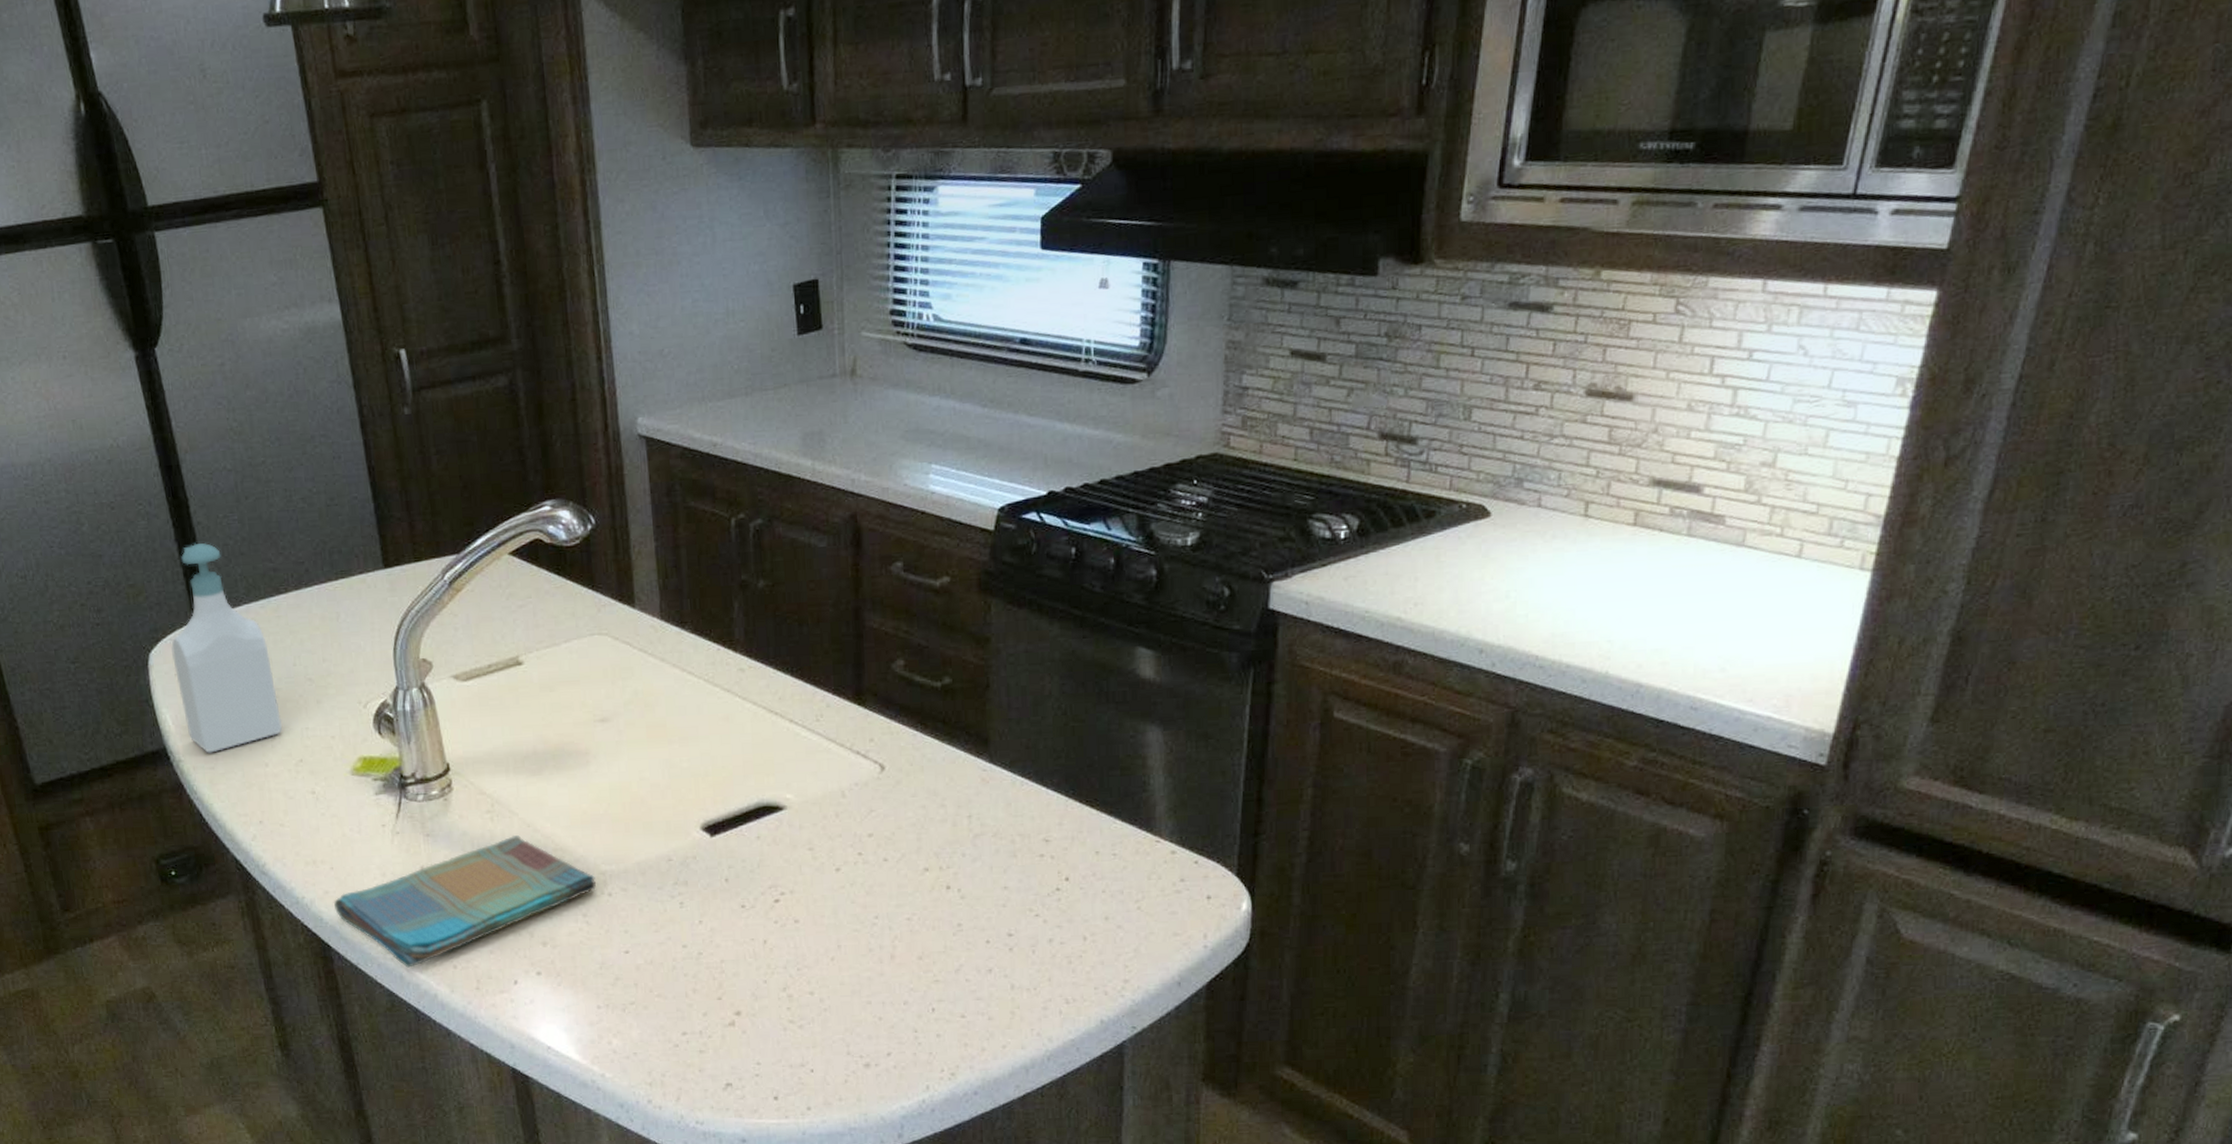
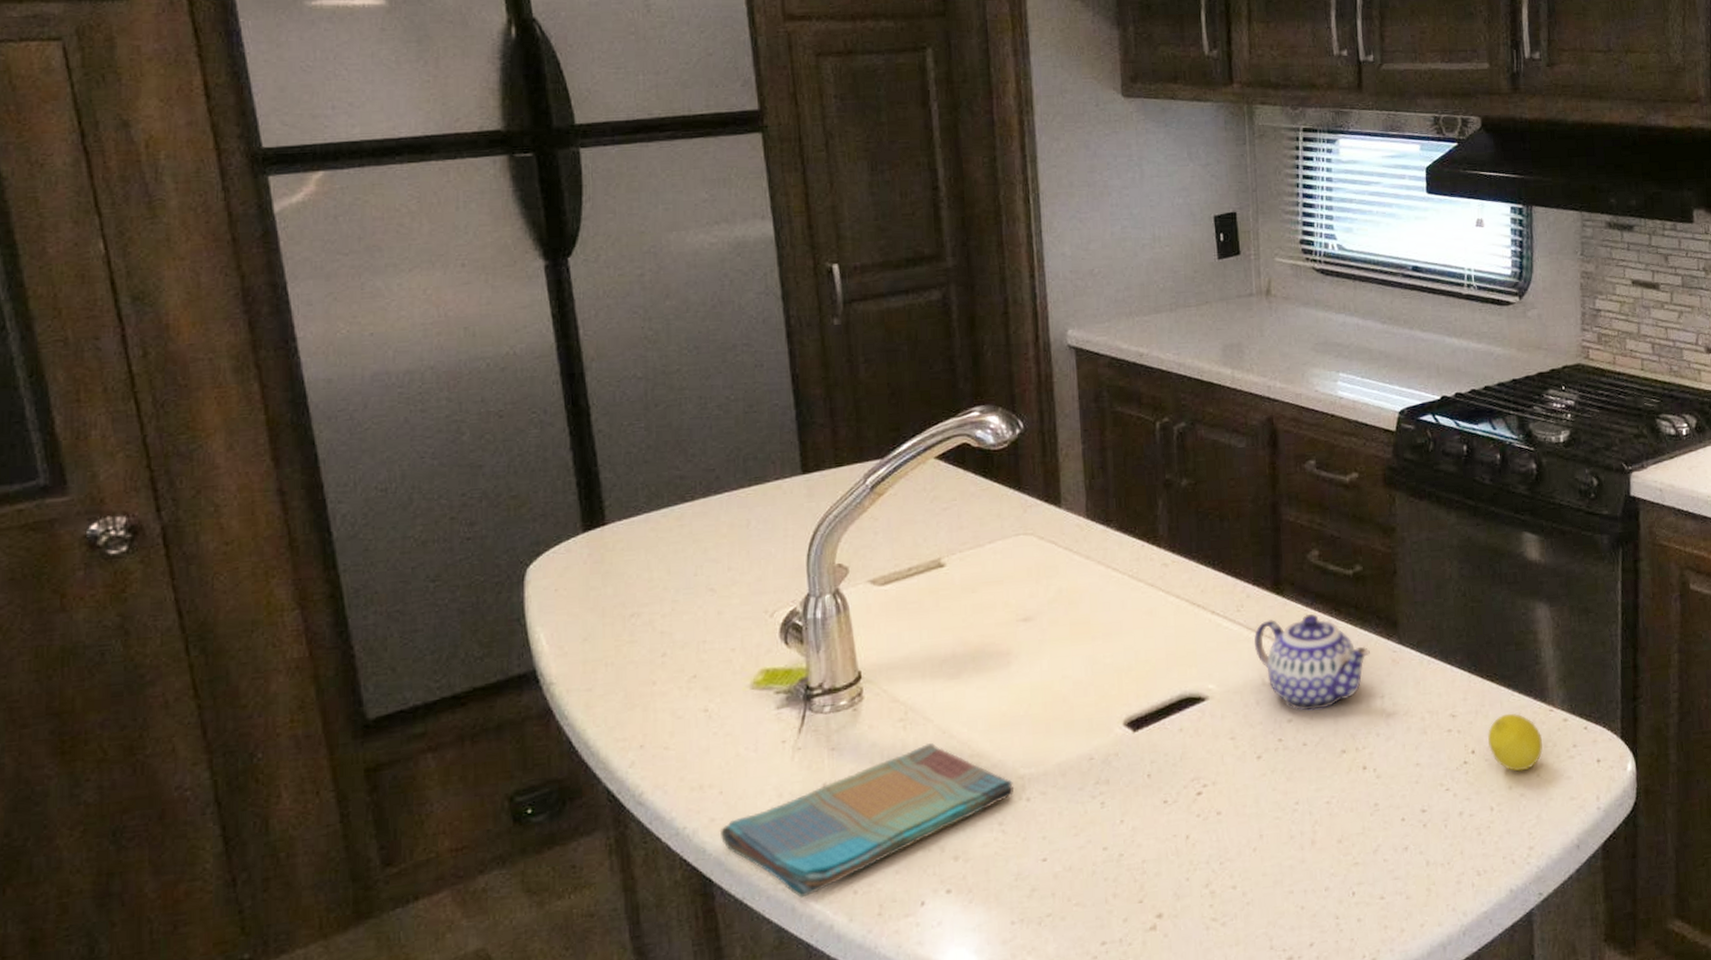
soap bottle: present [171,543,282,753] -> none [554,451,676,674]
teapot: none [834,727,958,827] -> present [1254,614,1370,711]
fruit: none [1084,841,1145,903] -> present [1488,713,1543,772]

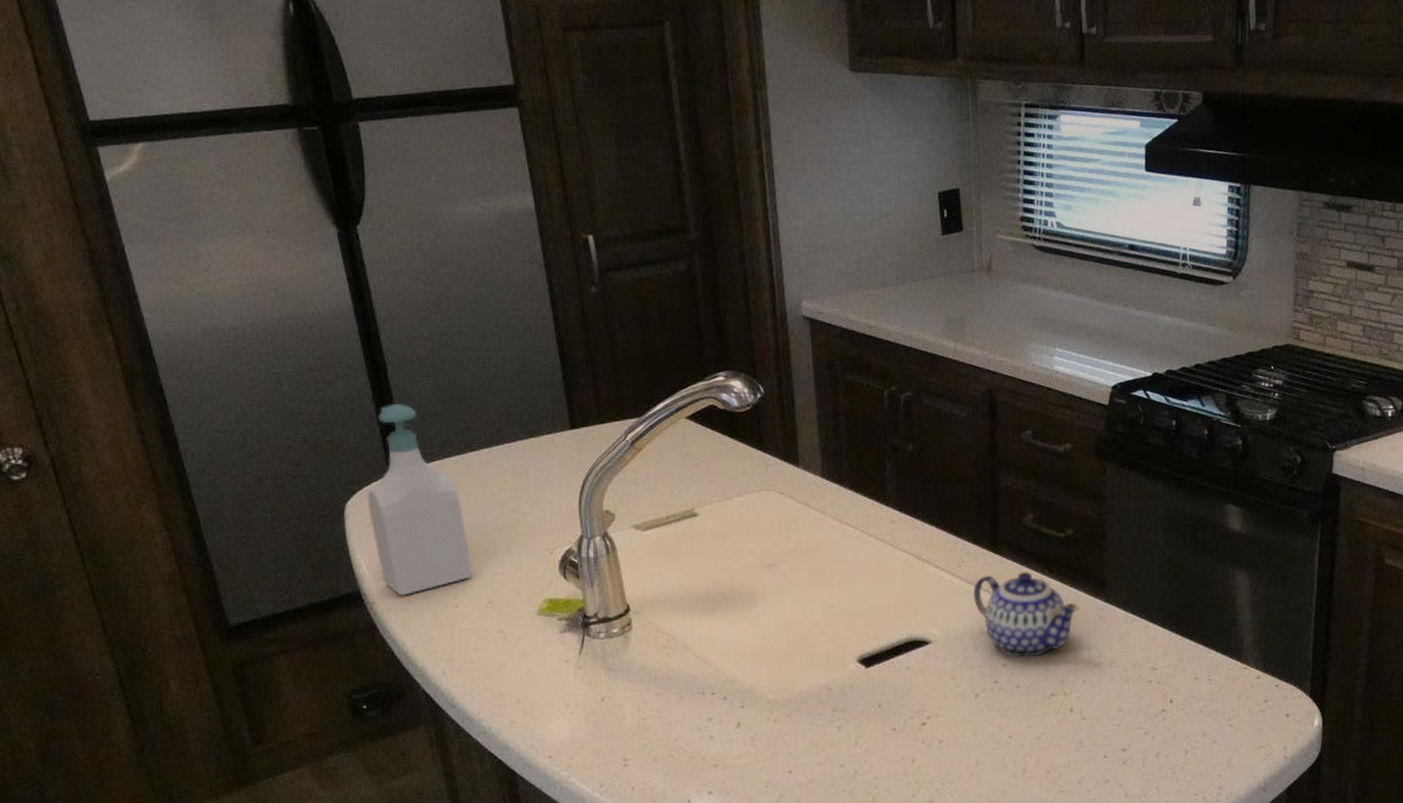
soap bottle: none [554,451,676,674] -> present [367,403,473,596]
dish towel: present [719,743,1015,898] -> none [519,669,764,790]
fruit: present [1488,713,1543,772] -> none [1185,669,1236,721]

